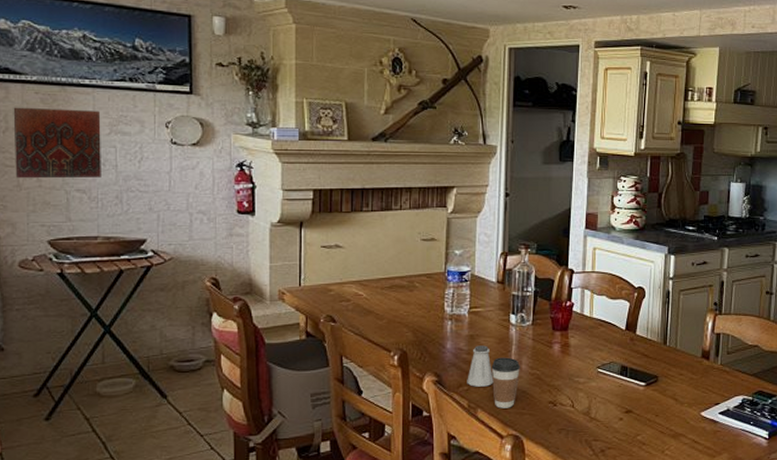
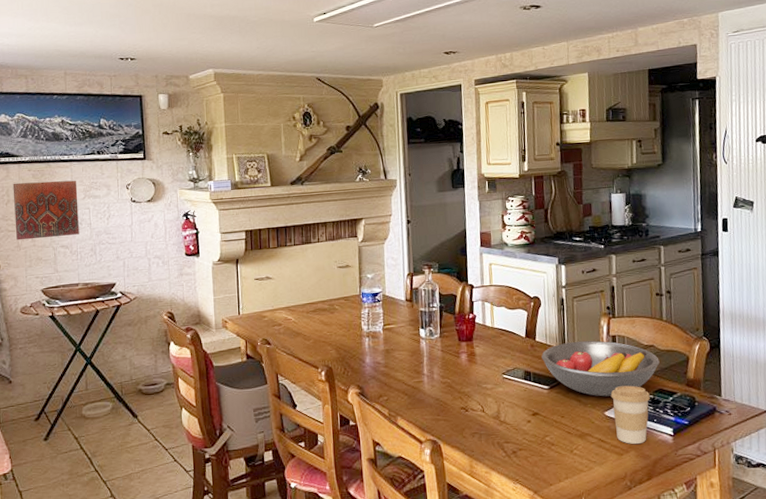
saltshaker: present [467,345,494,387] -> none [386,358,410,397]
coffee cup: present [491,357,520,409] -> none [406,368,433,416]
fruit bowl: none [641,337,762,396] -> present [541,340,660,397]
coffee cup: none [709,386,749,447] -> present [610,385,650,445]

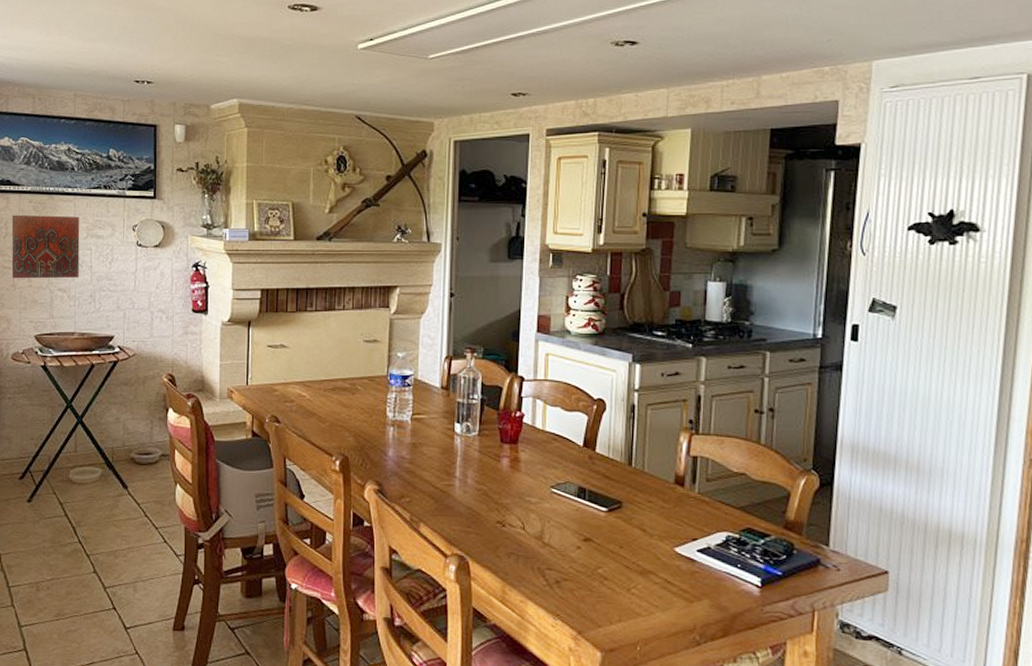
fruit bowl: present [541,340,660,397] -> none [601,458,752,530]
coffee cup: present [610,385,650,445] -> none [684,518,734,592]

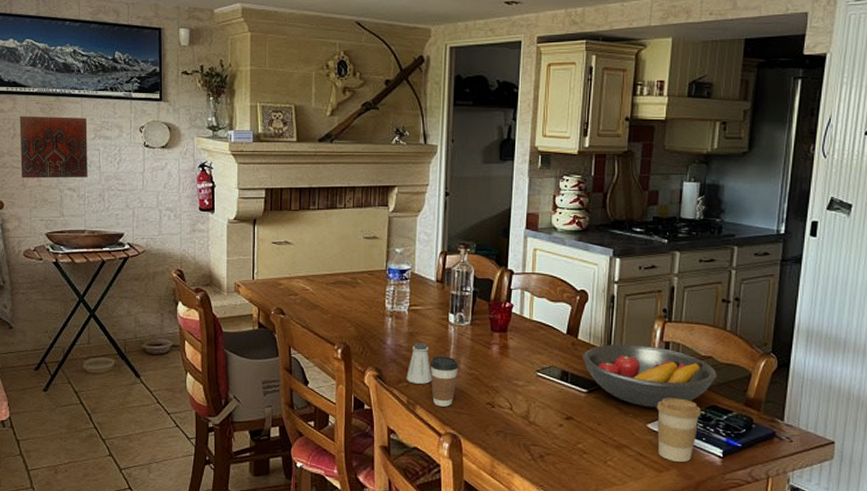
saltshaker: none [409,455,437,500] -> present [406,343,432,384]
coffee cup: none [434,469,465,525] -> present [430,356,458,407]
fruit bowl: none [601,458,752,530] -> present [583,343,717,408]
coffee cup: none [684,518,734,592] -> present [656,398,701,463]

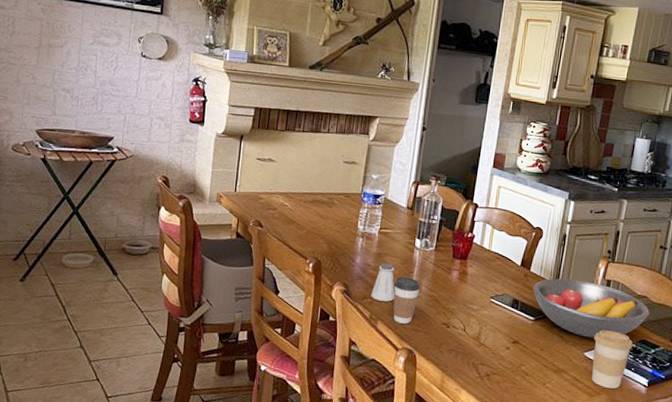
decorative tile: present [19,115,88,179] -> none [17,14,88,80]

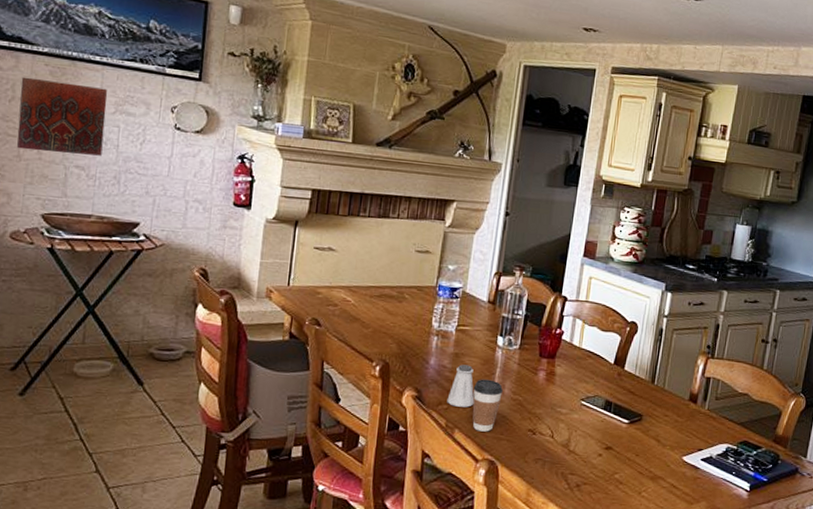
decorative tile: none [17,14,88,80] -> present [17,77,108,156]
fruit bowl: present [533,278,650,338] -> none [627,376,751,441]
coffee cup: present [592,330,633,389] -> none [690,432,733,496]

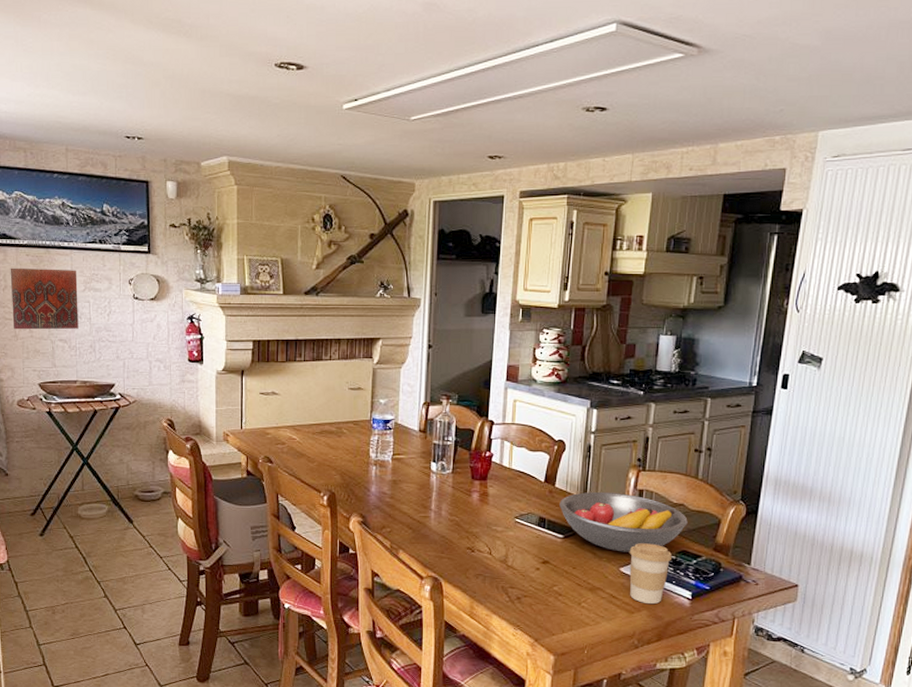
saltshaker: present [447,364,475,407] -> none [390,490,415,530]
coffee cup: present [472,379,503,432] -> none [412,503,440,551]
fruit bowl: none [627,376,751,441] -> present [559,491,688,552]
coffee cup: none [690,432,733,496] -> present [629,543,672,605]

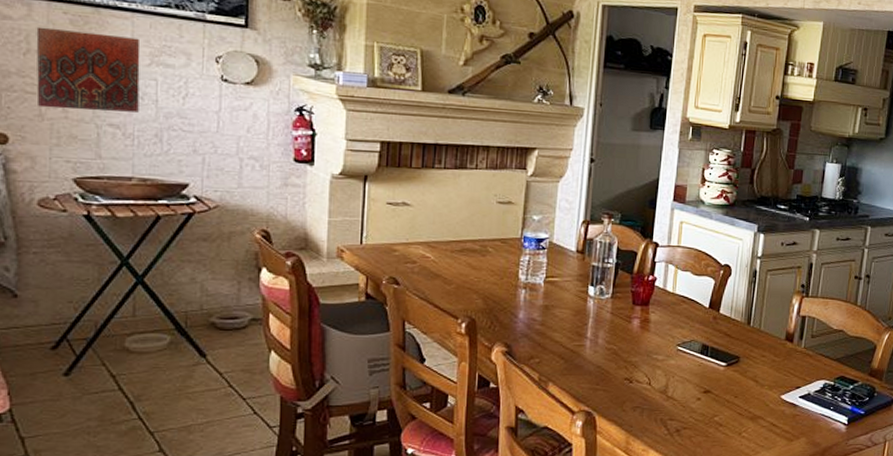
fruit bowl: present [559,491,688,552] -> none [723,318,847,379]
coffee cup: present [629,543,672,605] -> none [789,370,830,431]

